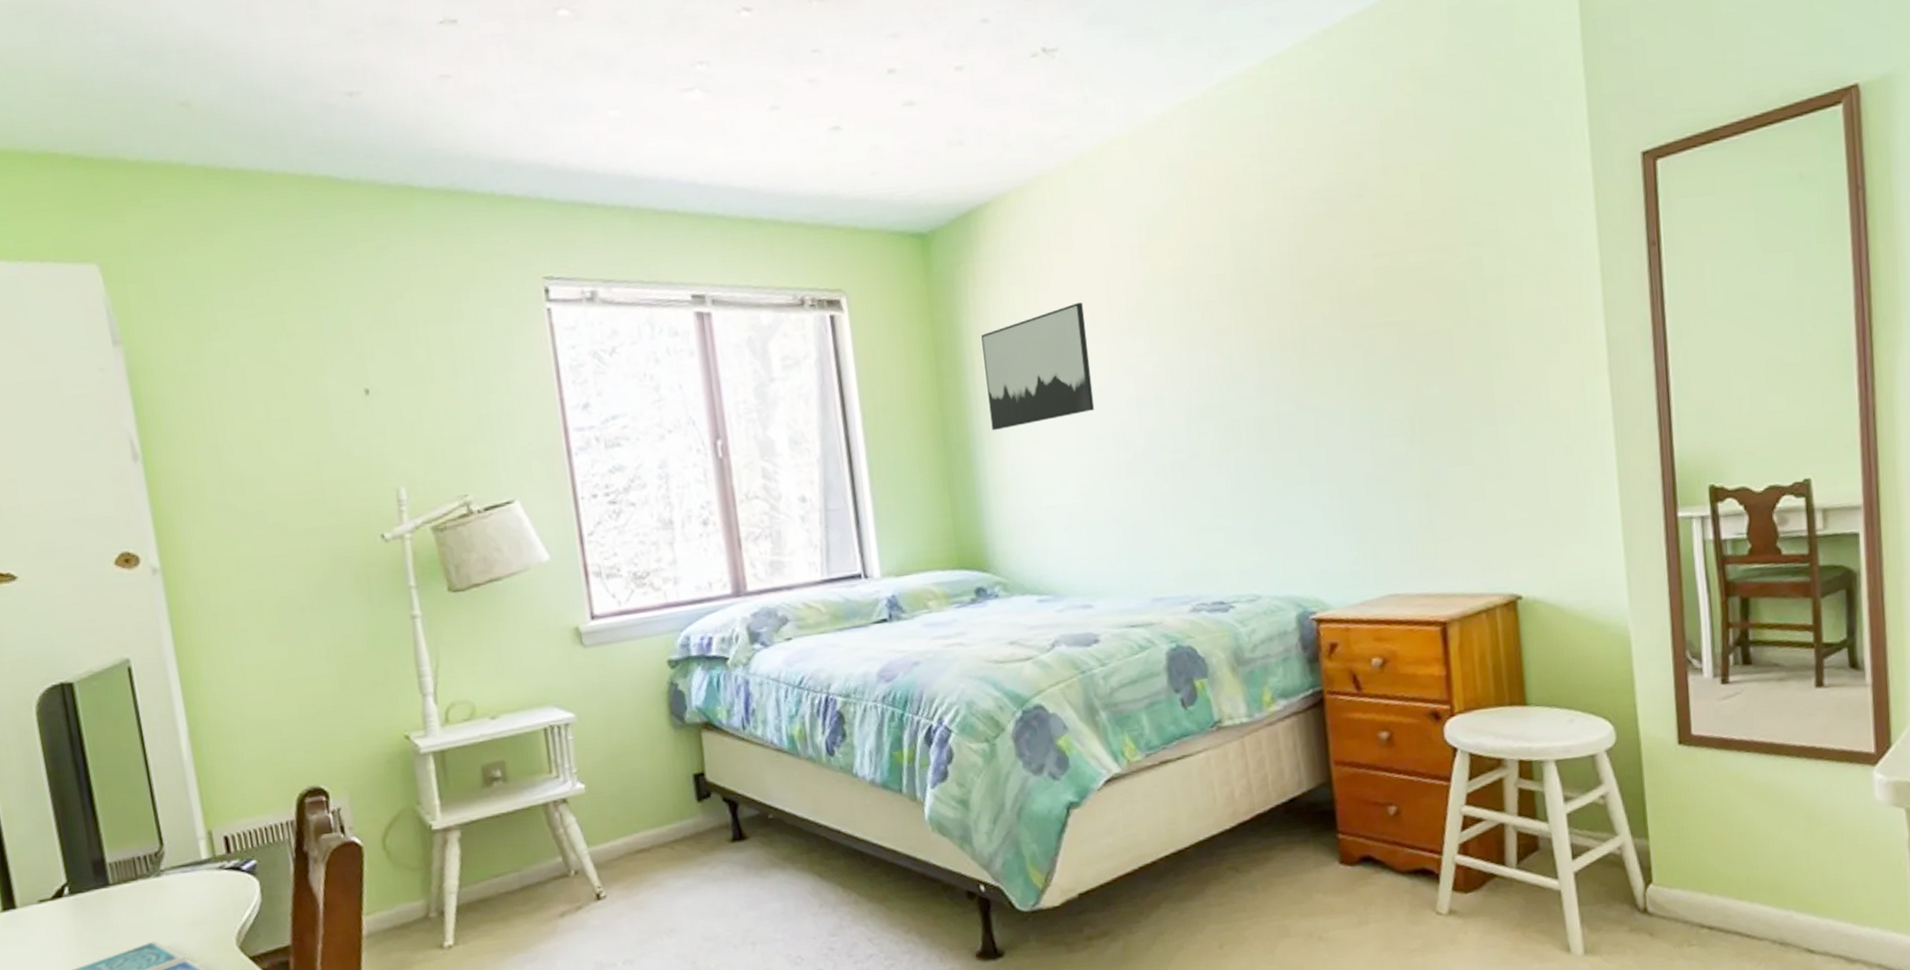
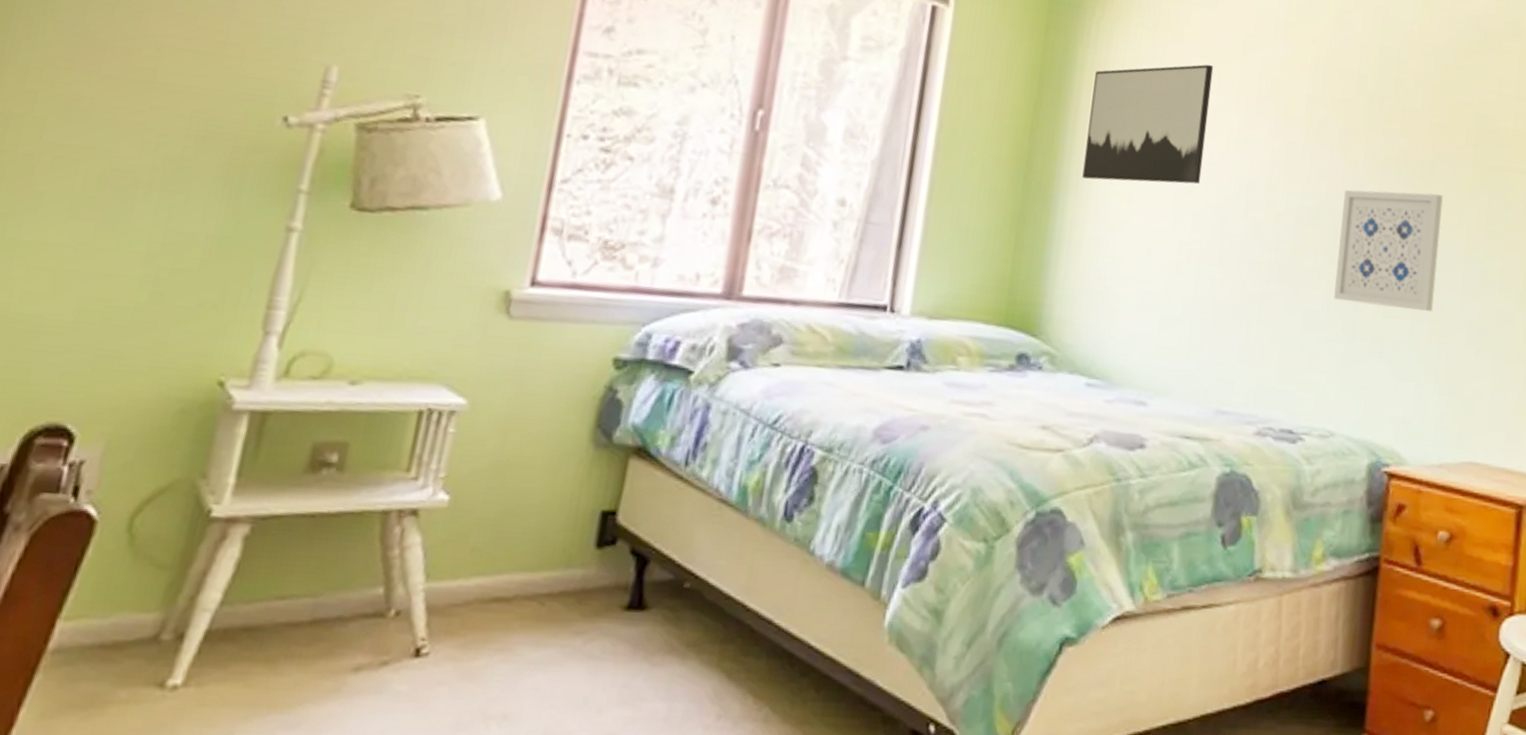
wall art: none [1226,365,1330,482] -> present [1334,189,1444,312]

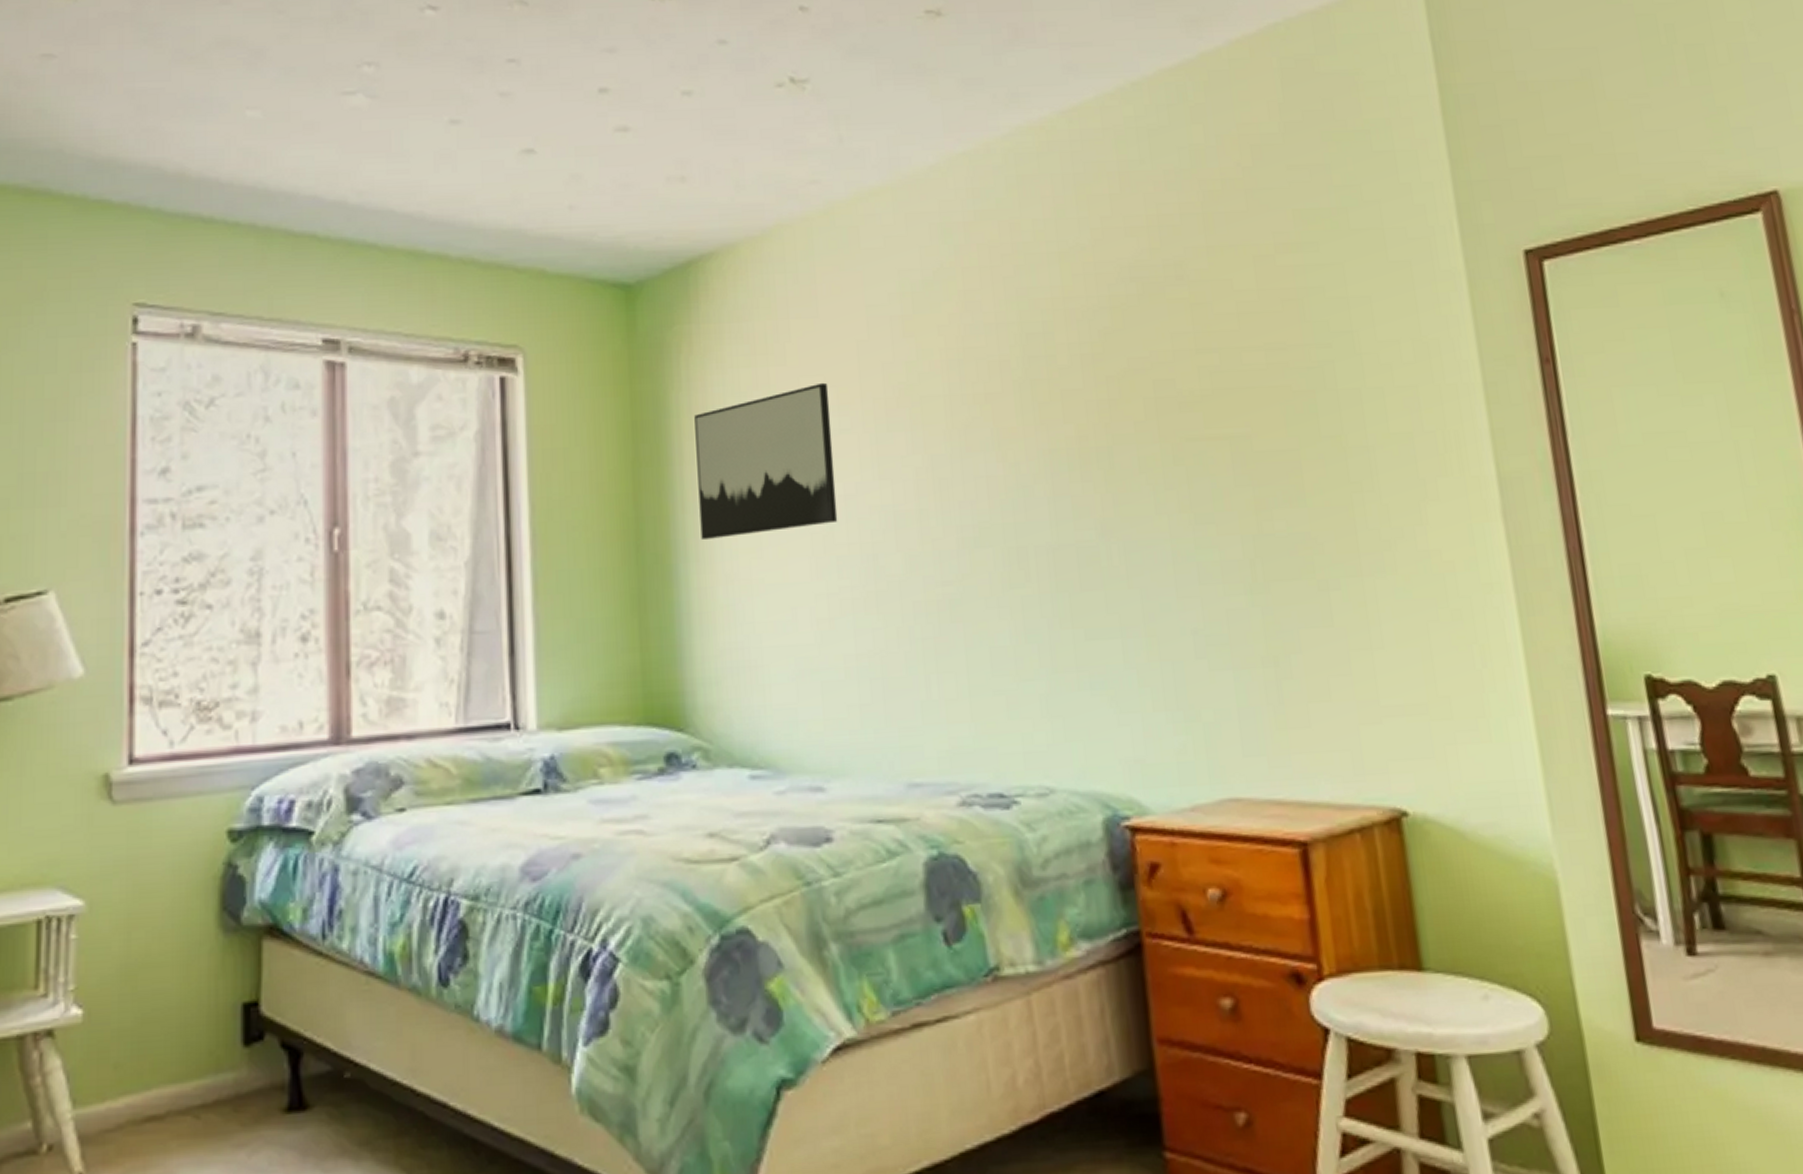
wall art: present [1334,189,1444,312] -> none [1010,483,1146,630]

